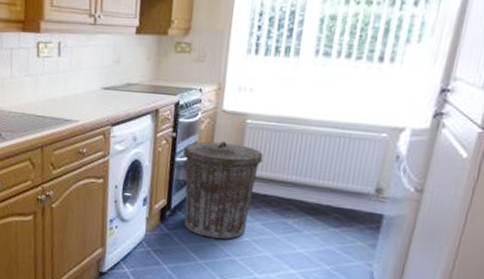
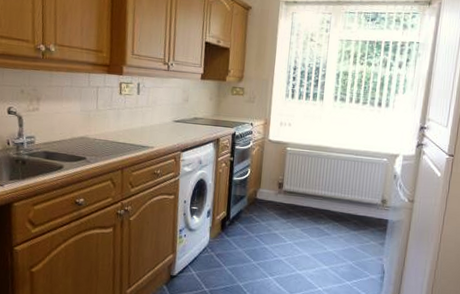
trash can: present [183,141,263,240] -> none [239,164,300,244]

